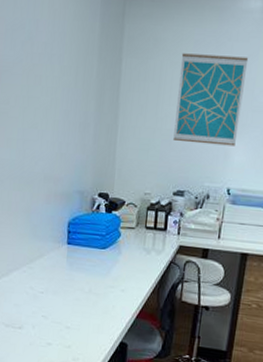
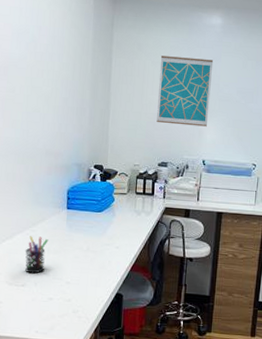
pen holder: none [22,273,47,316] -> present [25,236,49,274]

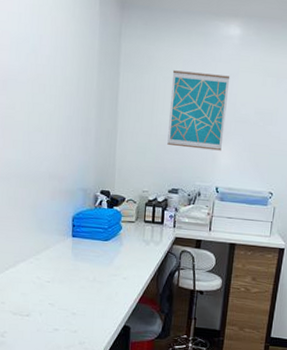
pen holder: present [25,236,49,274] -> none [29,264,53,304]

